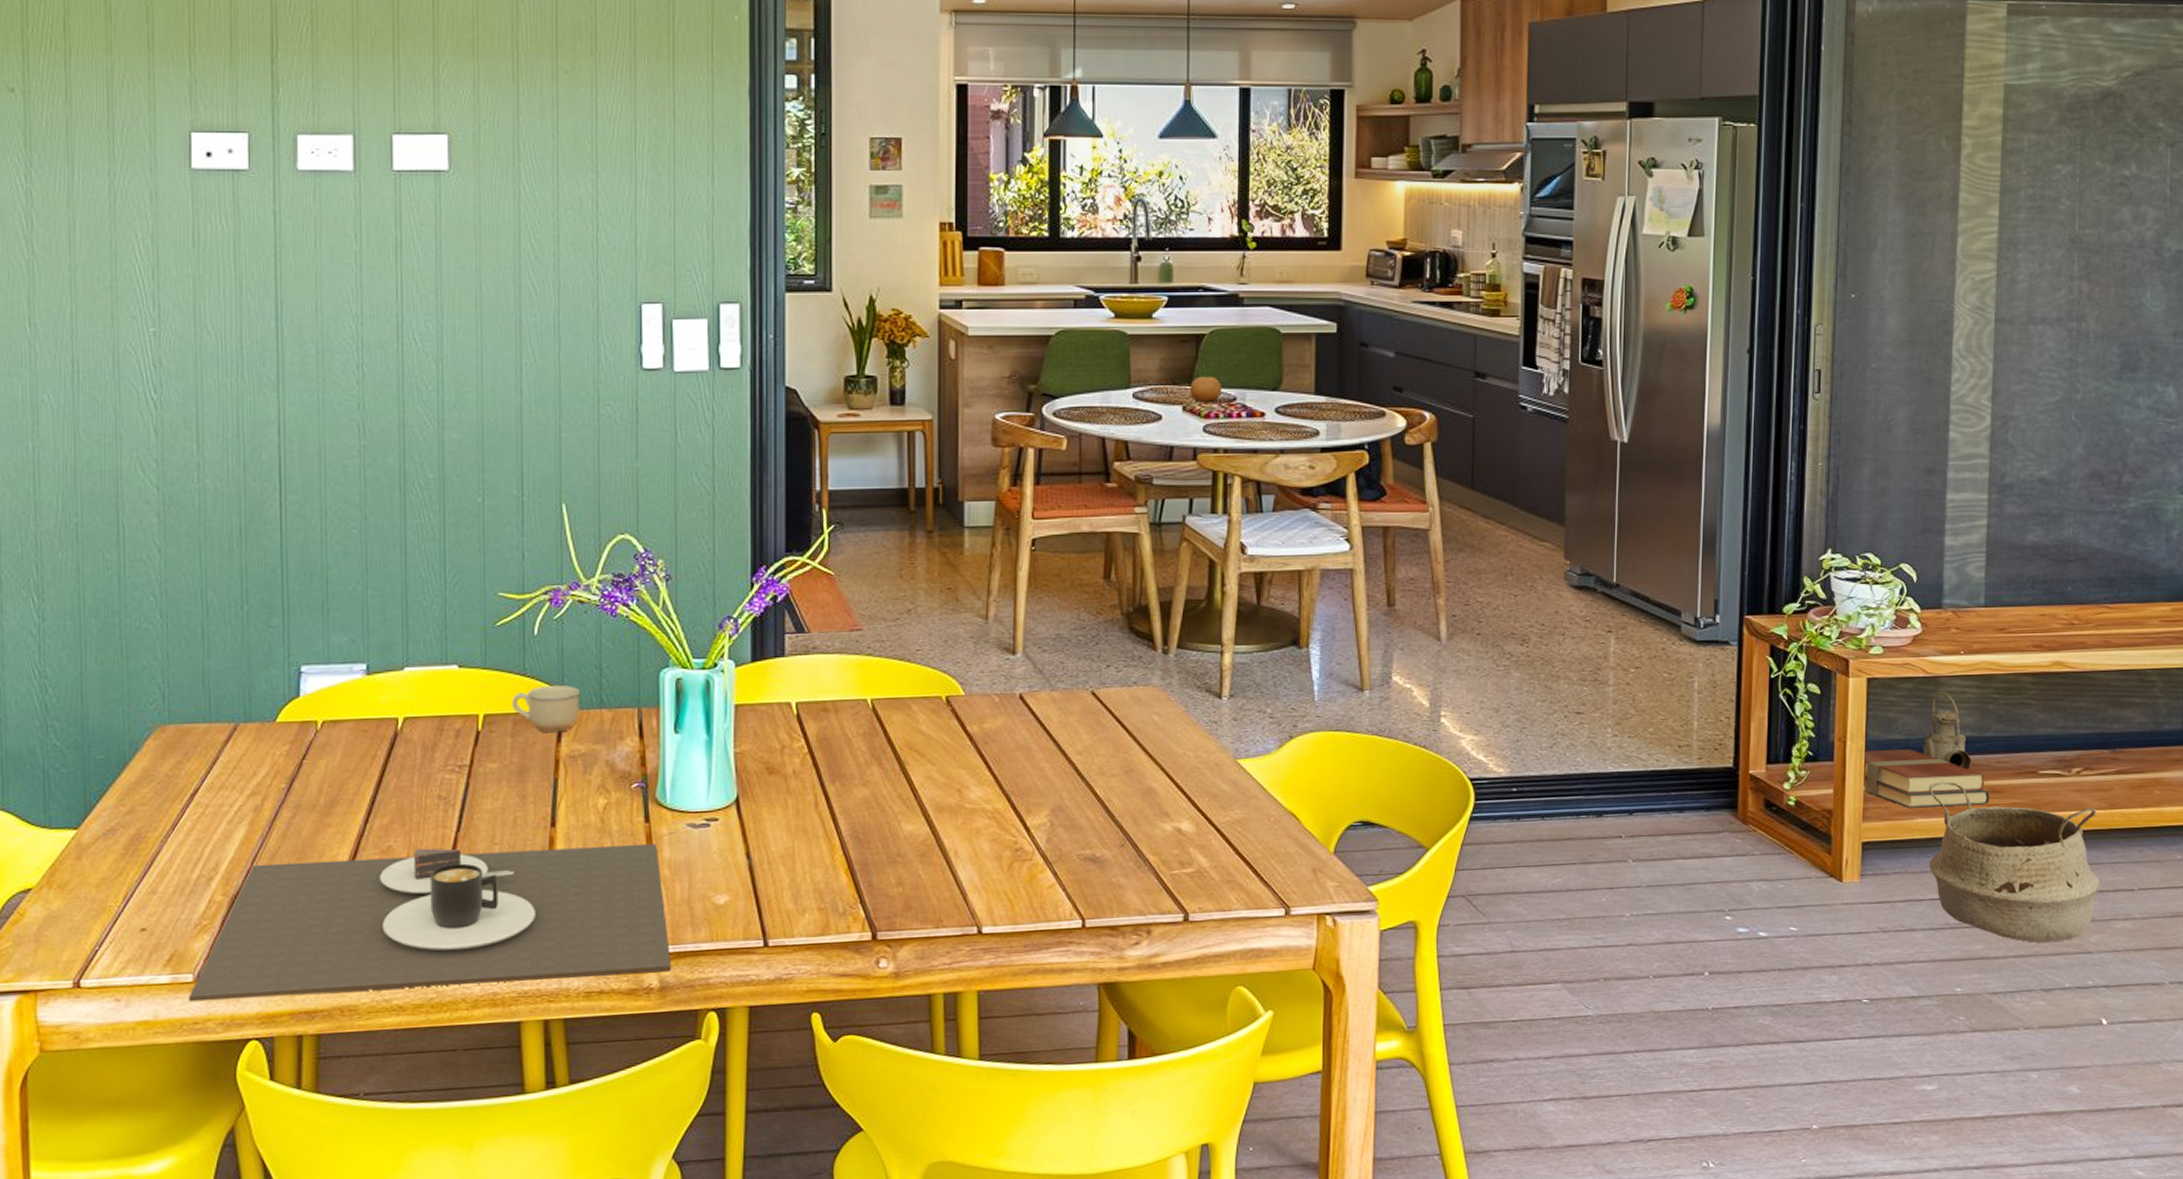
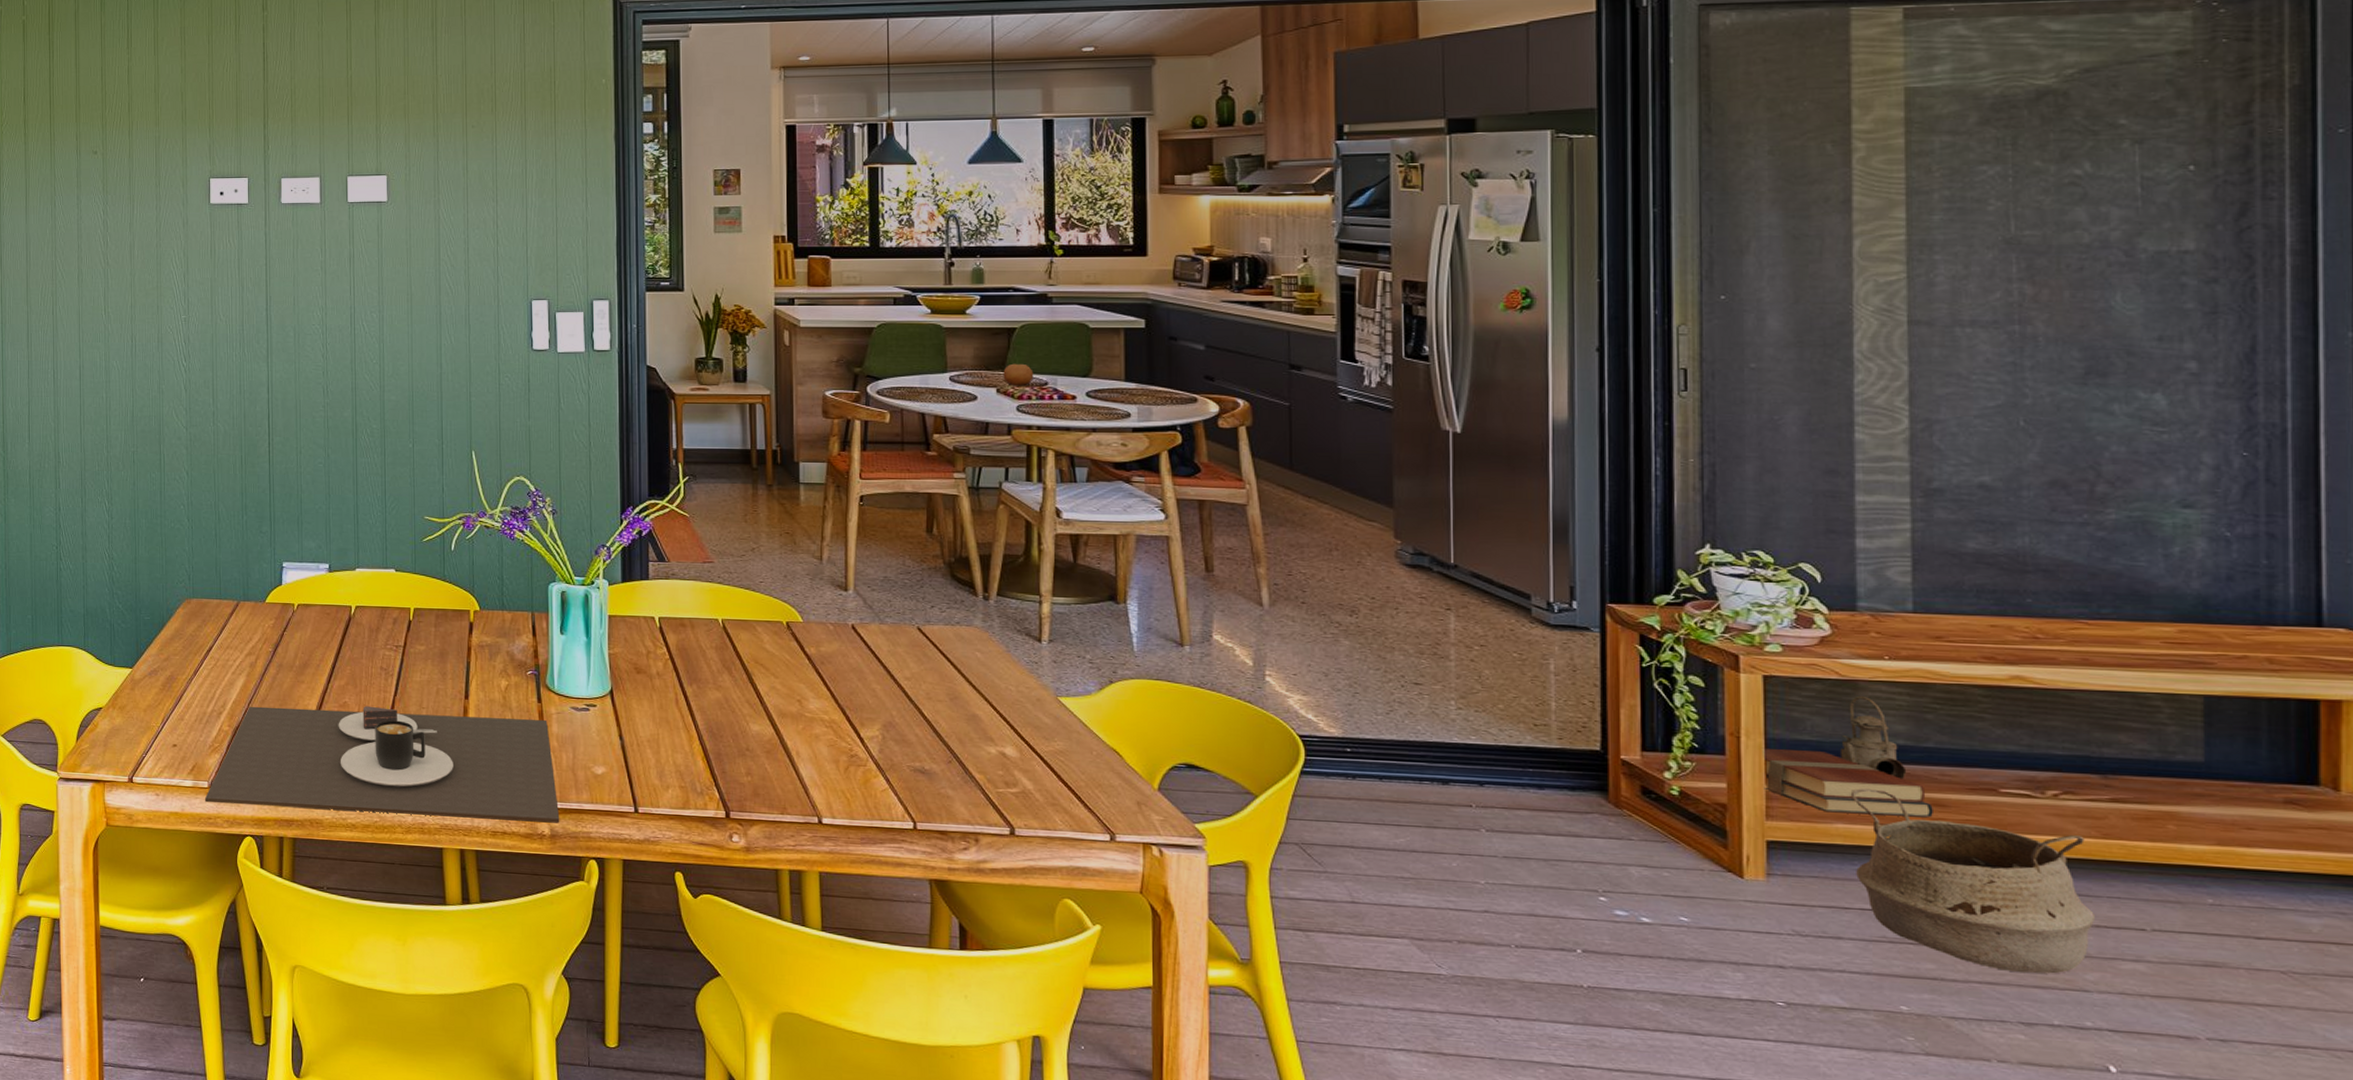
cup: present [512,684,580,733] -> none [435,589,487,627]

